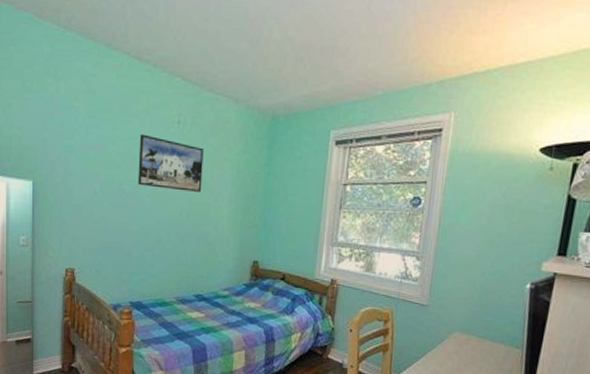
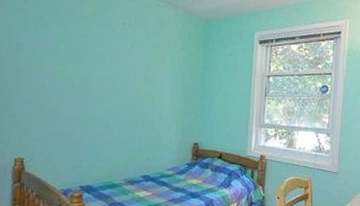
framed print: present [138,134,204,192] -> none [86,34,147,84]

